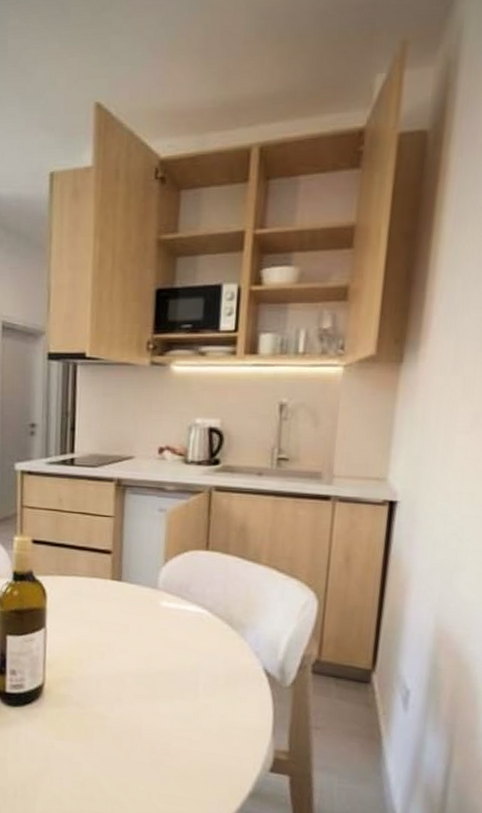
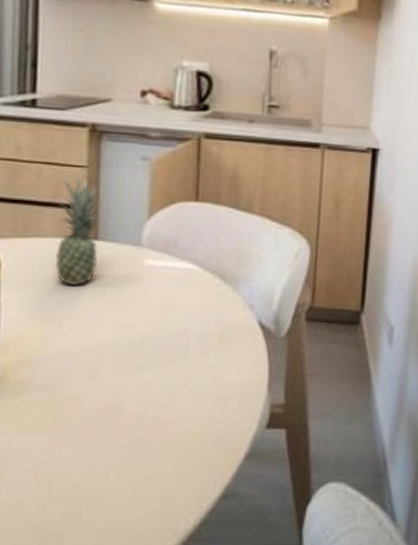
fruit: none [87,526,124,620] -> present [54,177,101,286]

